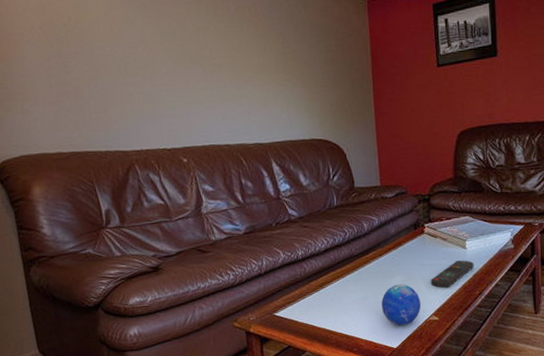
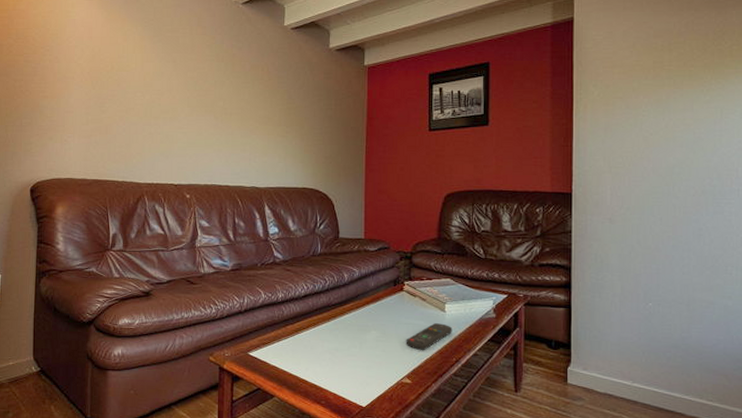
decorative orb: present [381,284,422,326] -> none [353,340,395,384]

